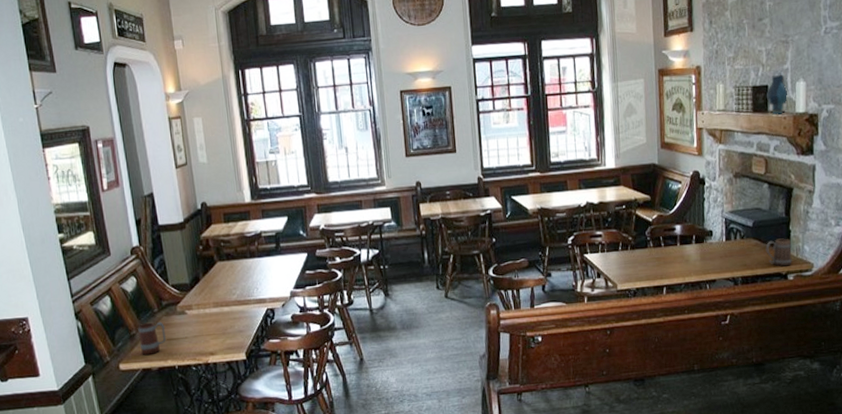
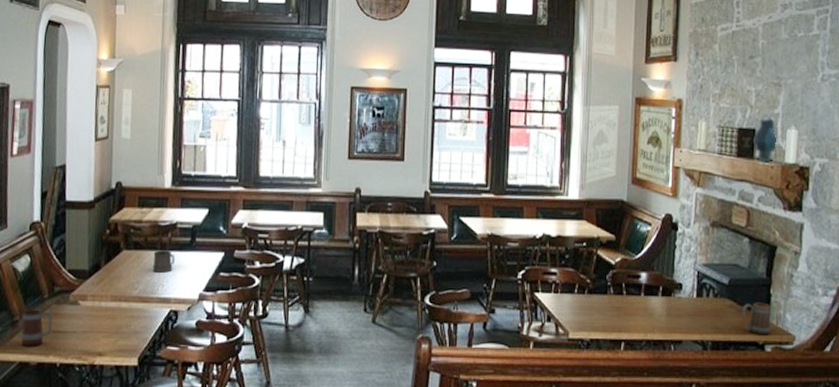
beer mug: none [244,257,265,278] -> present [152,250,175,273]

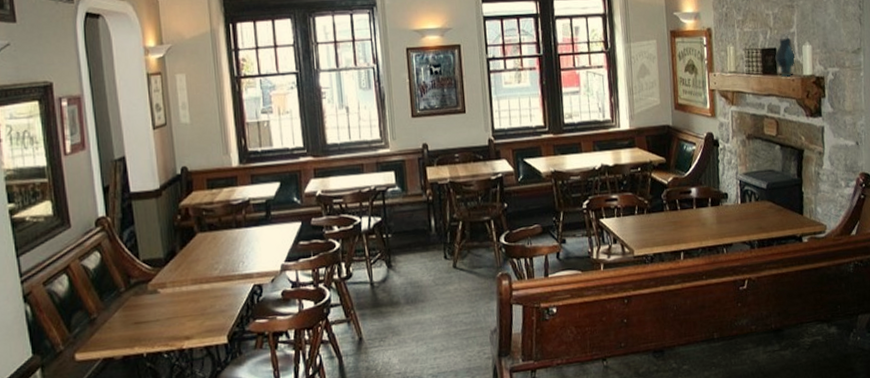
beer mug: present [20,309,53,347] -> none [100,302,133,343]
beer mug: present [152,250,175,273] -> none [229,227,252,251]
beer mug: present [741,302,771,335] -> none [780,200,806,229]

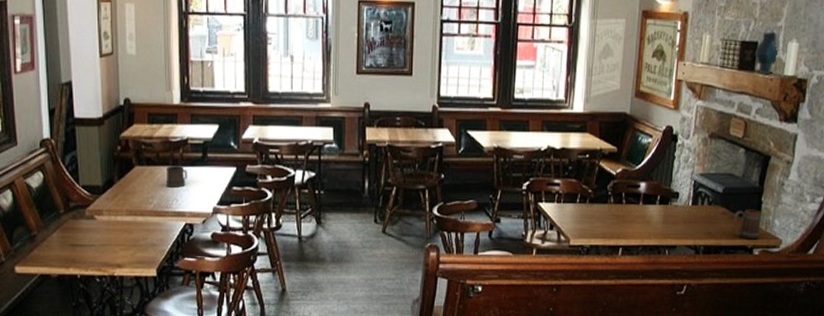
beer mug: none [229,227,252,251] -> present [165,166,187,188]
beer mug: none [780,200,806,229] -> present [733,209,761,240]

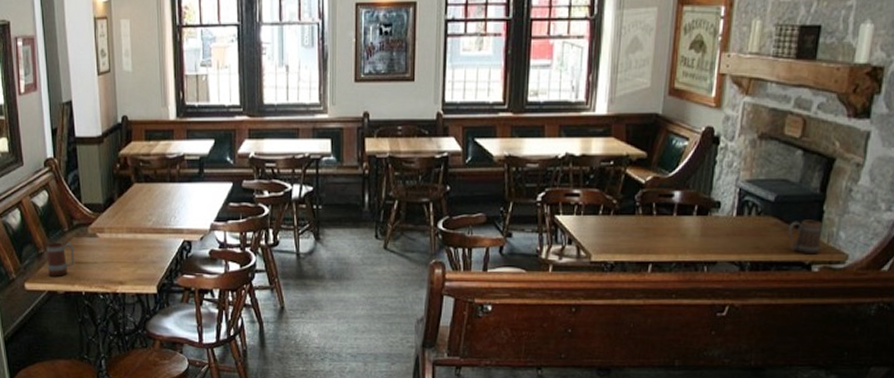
beer mug: none [40,224,70,260] -> present [46,242,74,278]
beer mug: present [165,166,187,188] -> none [163,183,185,204]
vase: present [754,32,780,75] -> none [816,13,849,64]

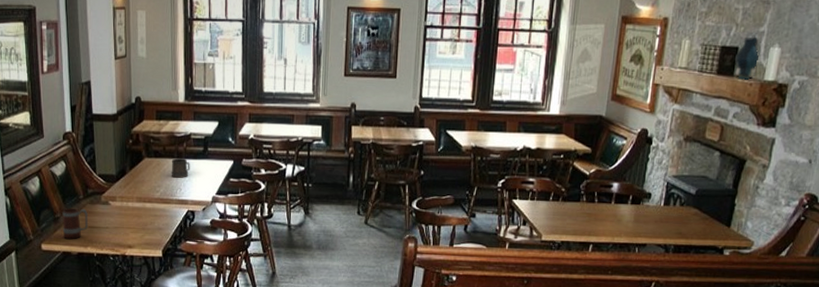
beer mug: none [163,183,185,204] -> present [171,158,190,178]
beer mug: present [787,220,823,255] -> none [705,211,734,241]
vase: none [816,13,849,64] -> present [734,37,761,80]

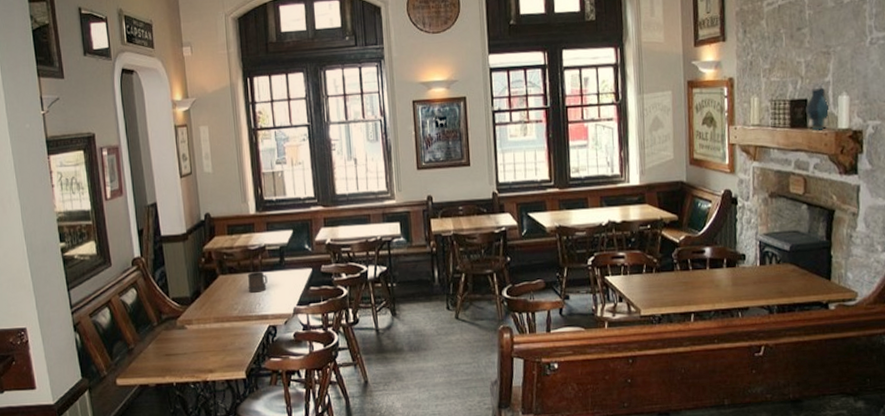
beer mug: present [62,208,88,240] -> none [136,336,164,371]

